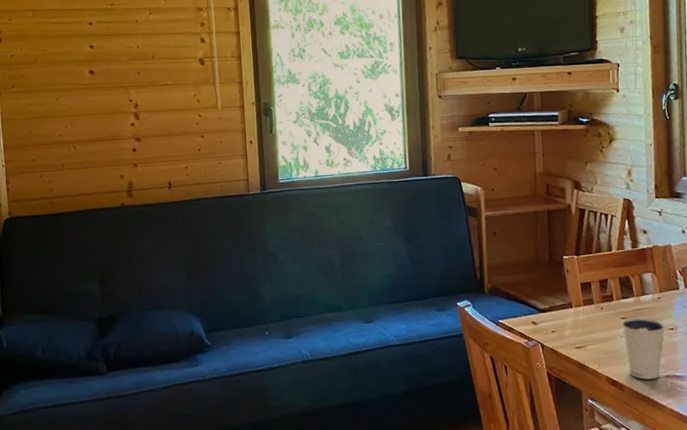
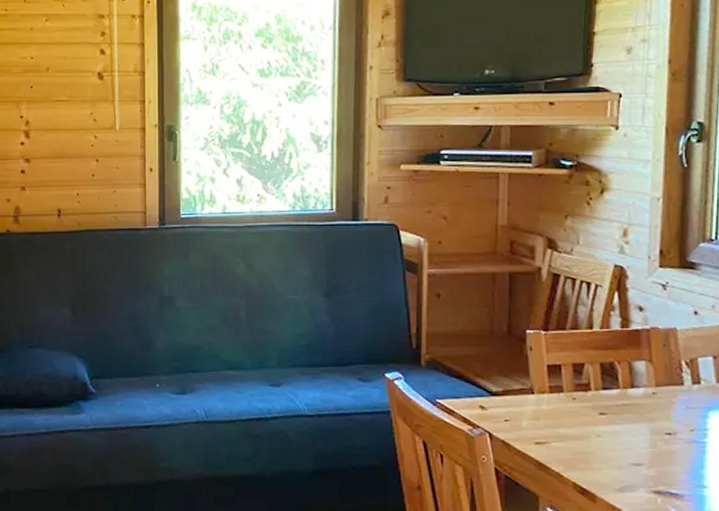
dixie cup: present [621,317,665,380] -> none [599,414,660,493]

